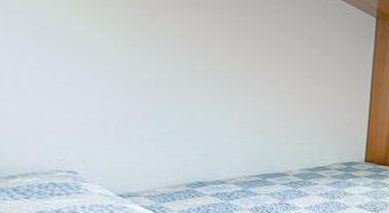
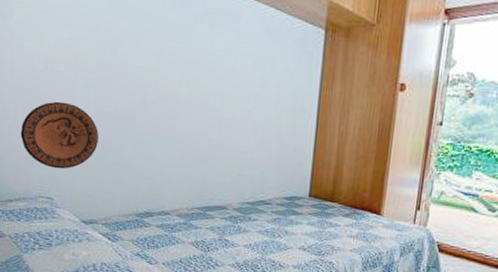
decorative plate: none [24,65,135,140] -> present [20,101,98,169]

